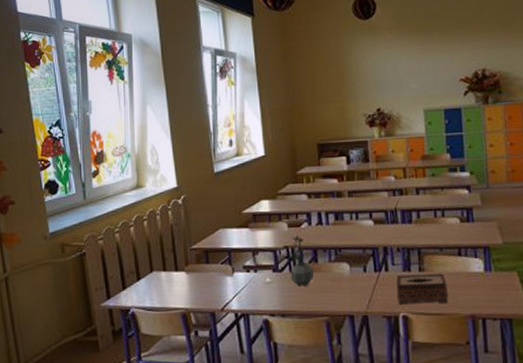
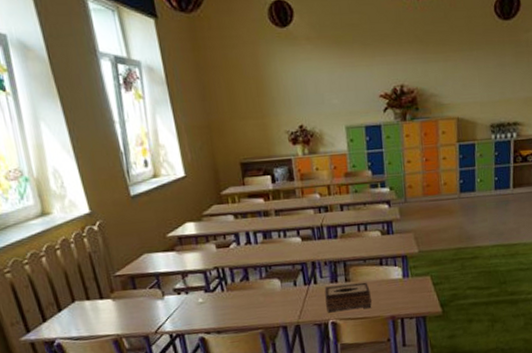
potted plant: present [288,235,315,286] -> none [219,255,247,304]

